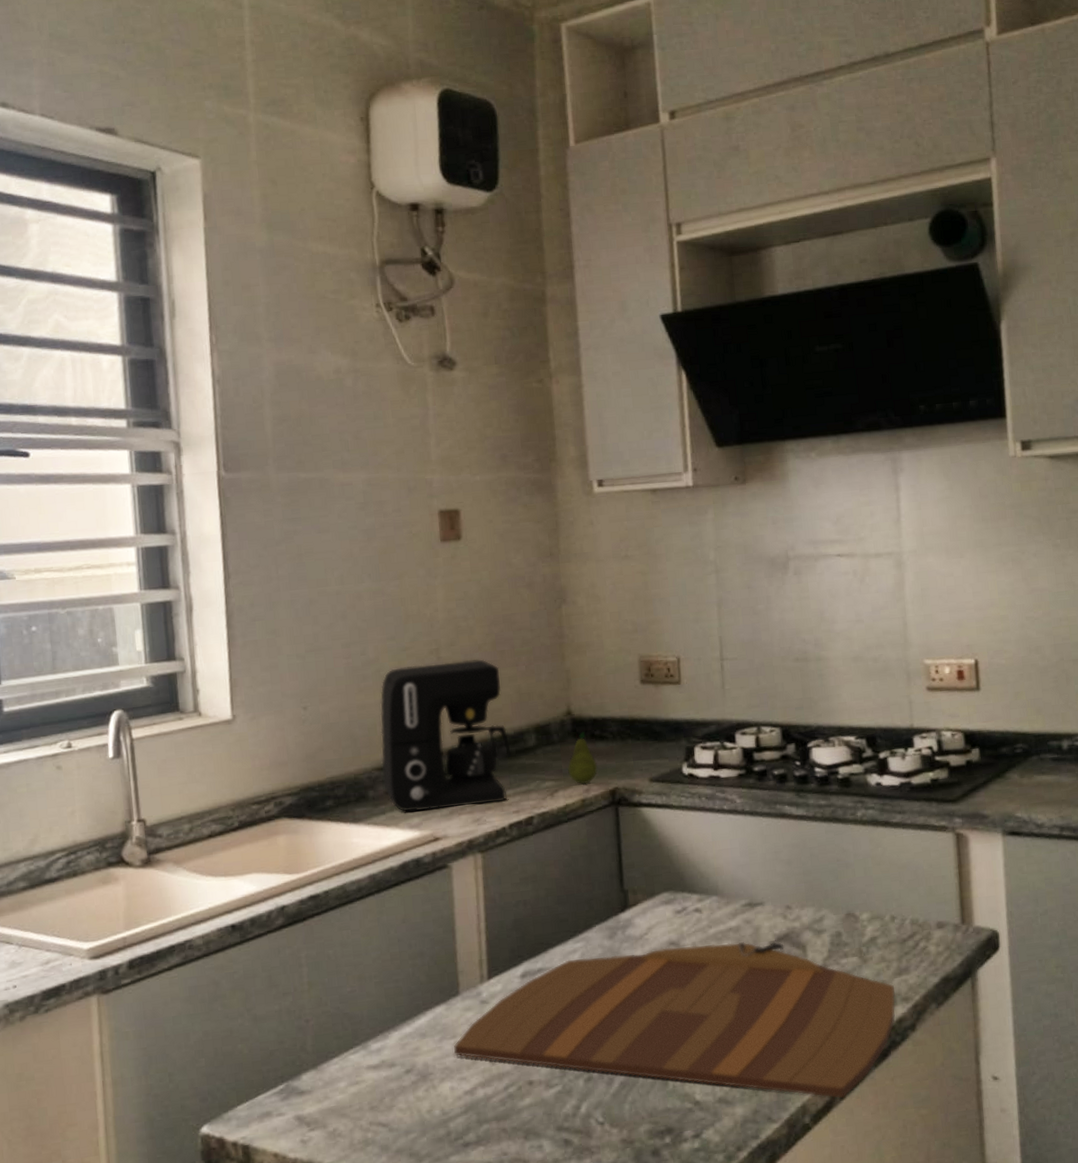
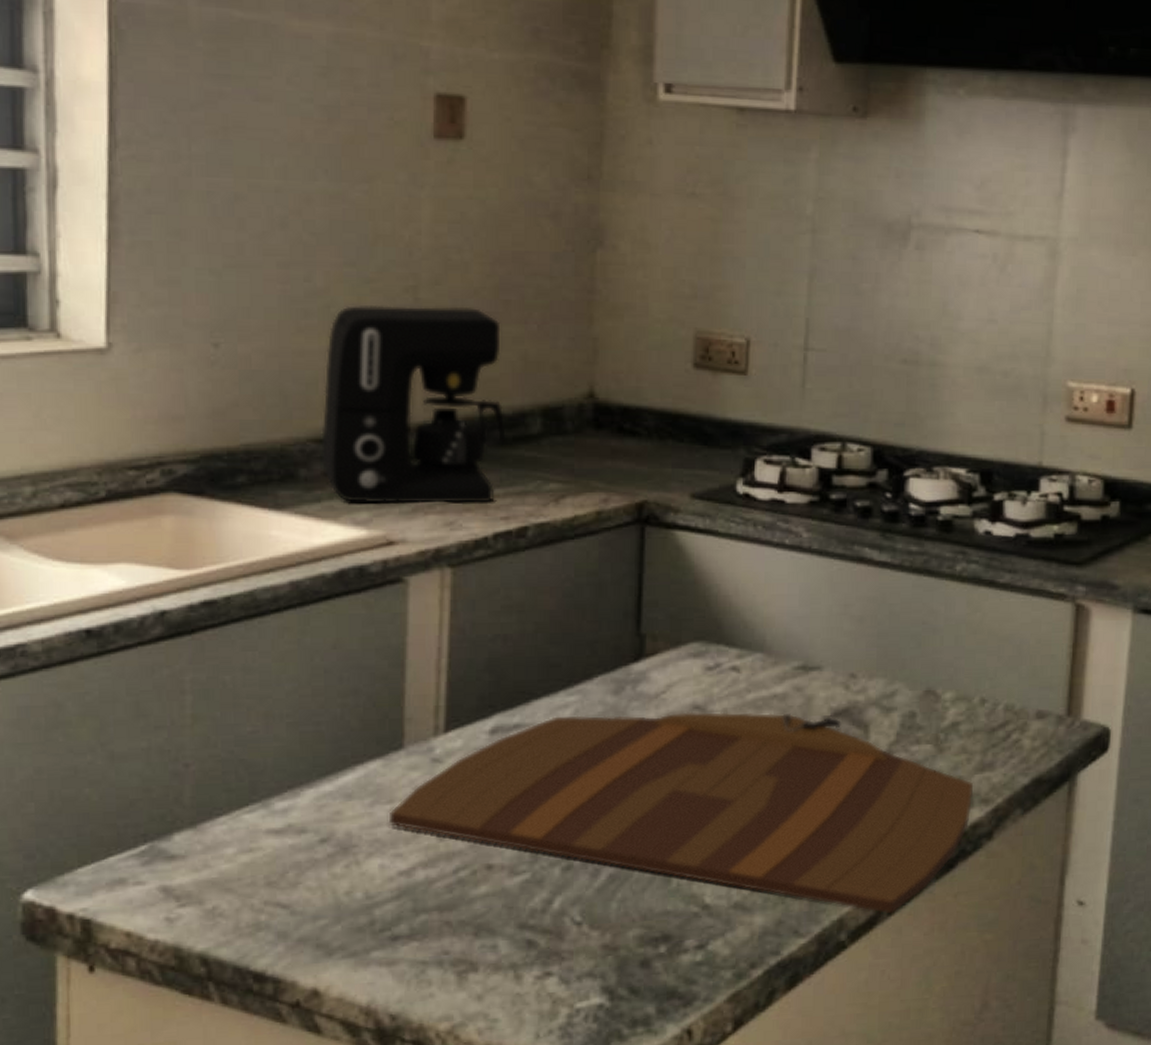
fruit: present [568,731,597,784] -> none [582,421,622,491]

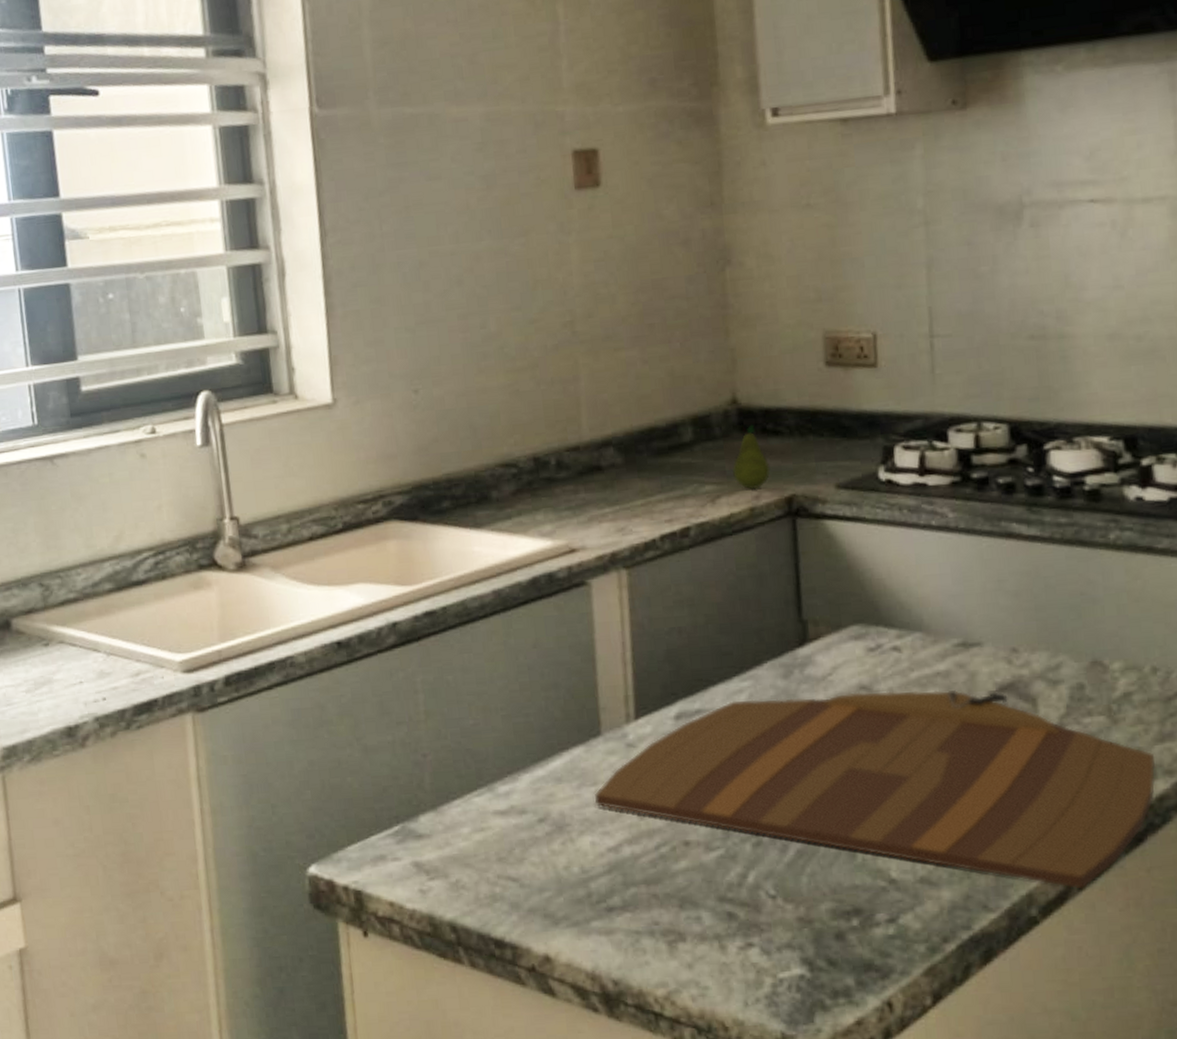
coffee maker: present [321,306,506,504] -> none [504,334,663,517]
fruit: none [582,421,622,491] -> present [733,424,770,489]

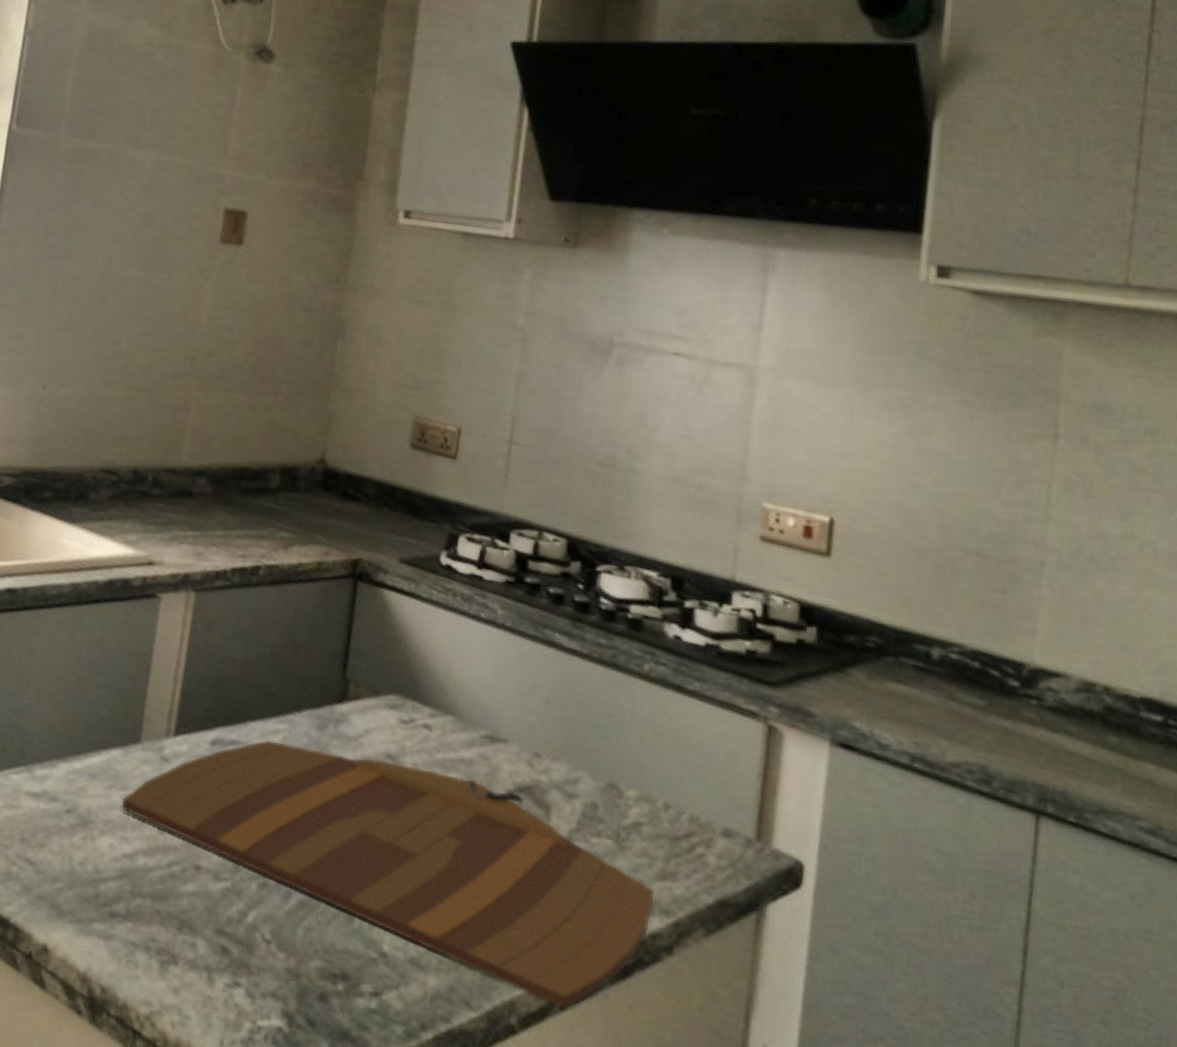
fruit: present [733,424,770,489] -> none [308,485,343,545]

